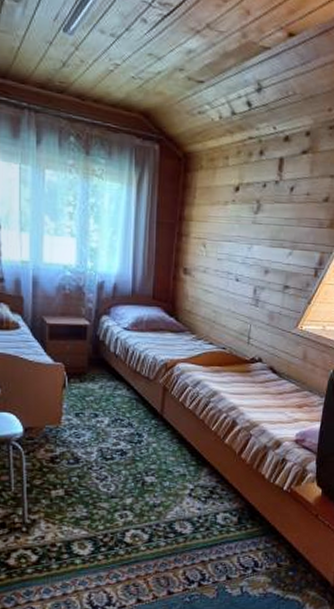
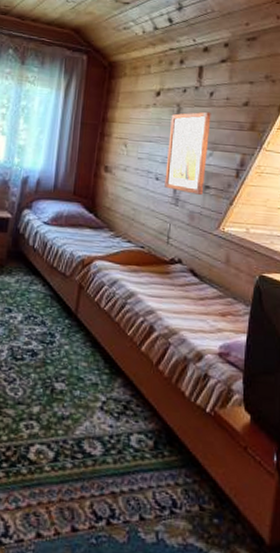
wall art: none [245,208,291,295] -> present [164,111,211,195]

